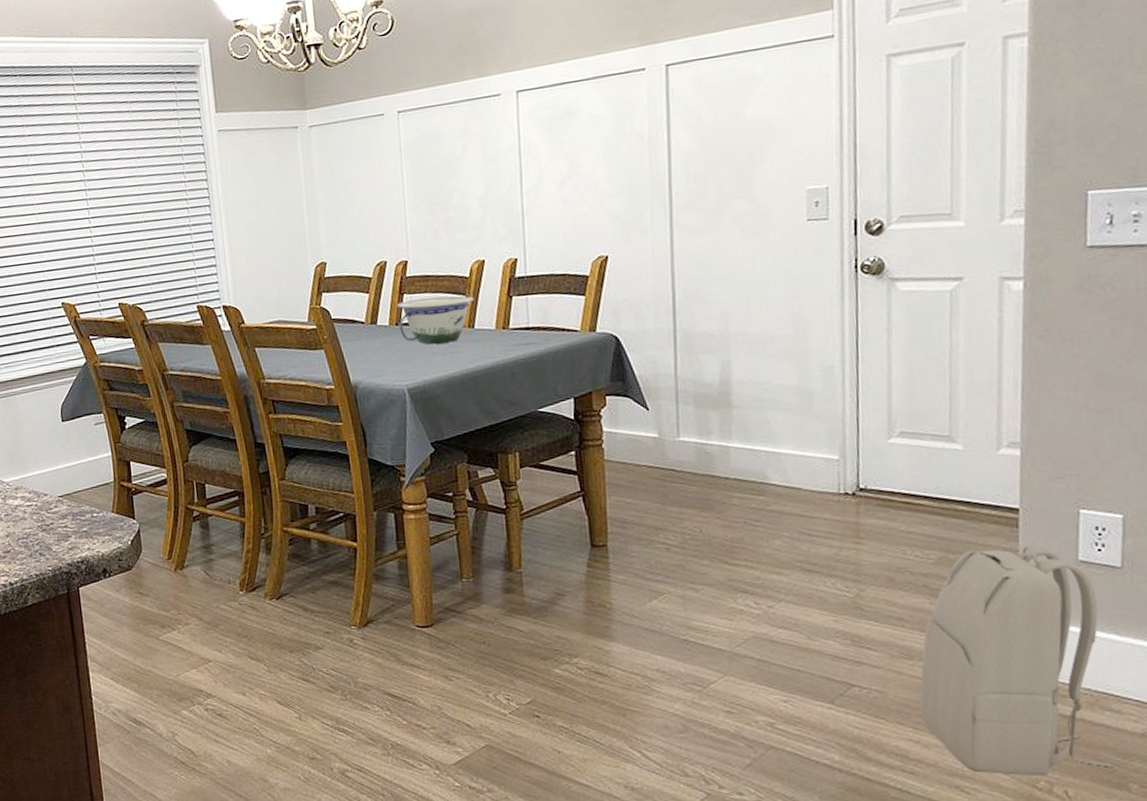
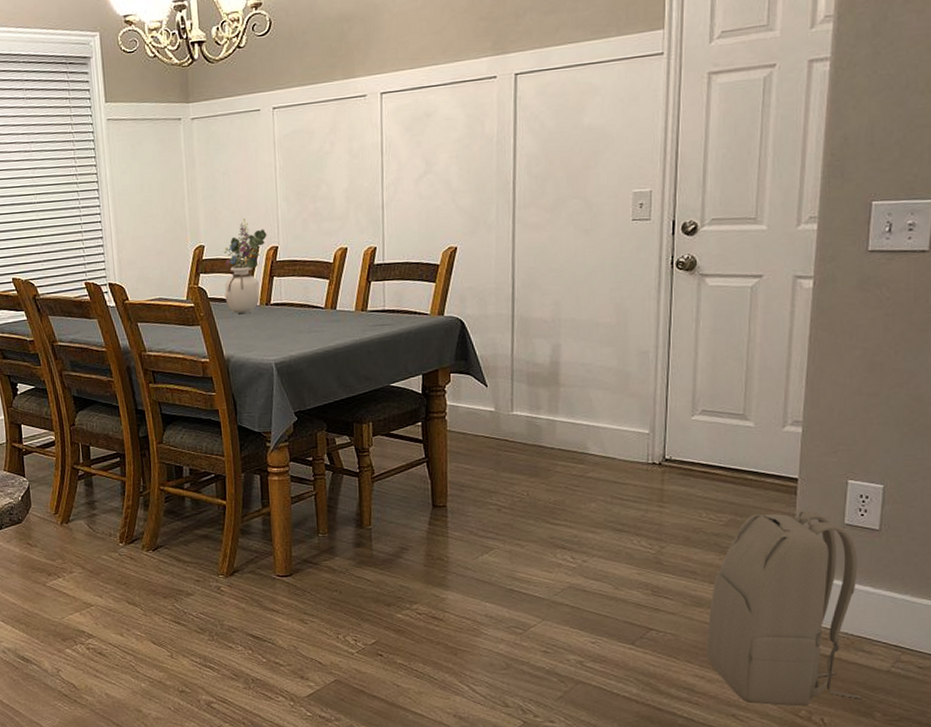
bouquet: none [348,232,395,336] -> present [224,218,267,315]
bowl: present [397,295,475,345] -> none [268,279,337,323]

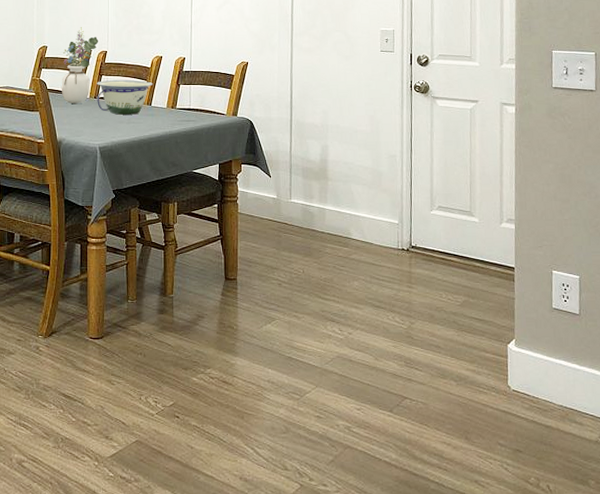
bowl: none [268,279,337,323] -> present [97,80,153,115]
backpack: present [707,510,862,707] -> none [451,295,578,474]

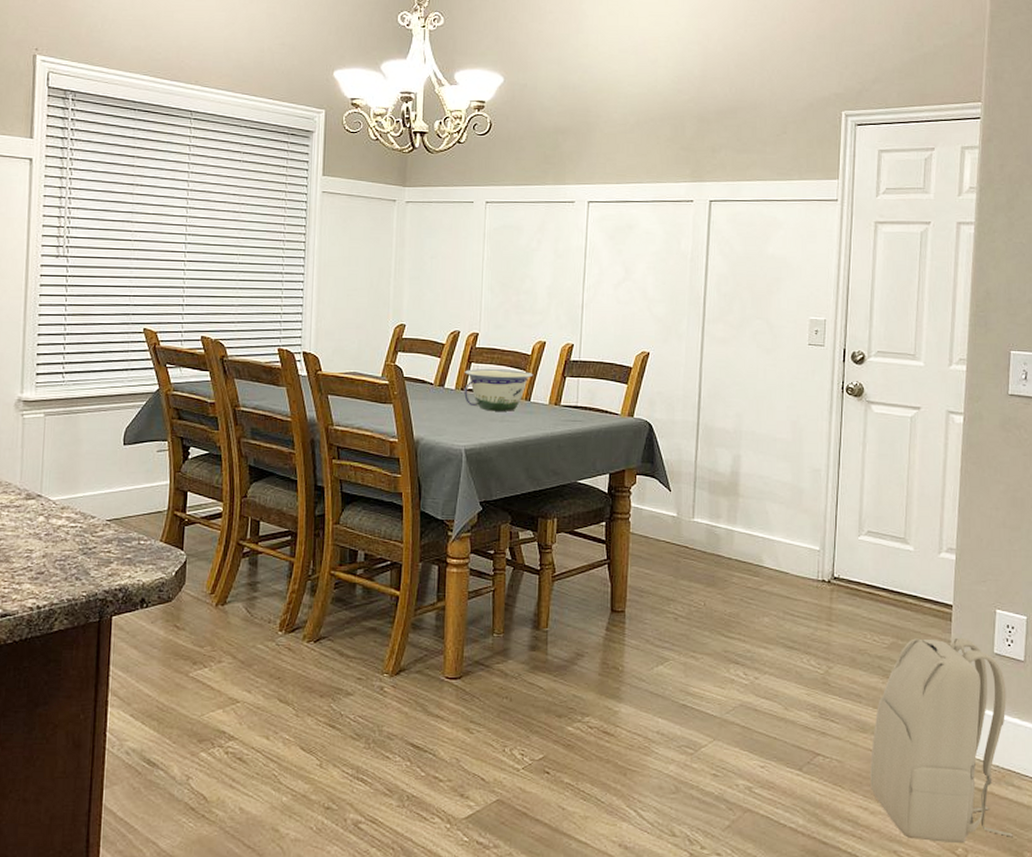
bouquet: present [61,27,99,105] -> none [420,303,469,397]
backpack: none [451,295,578,474] -> present [870,637,1013,844]

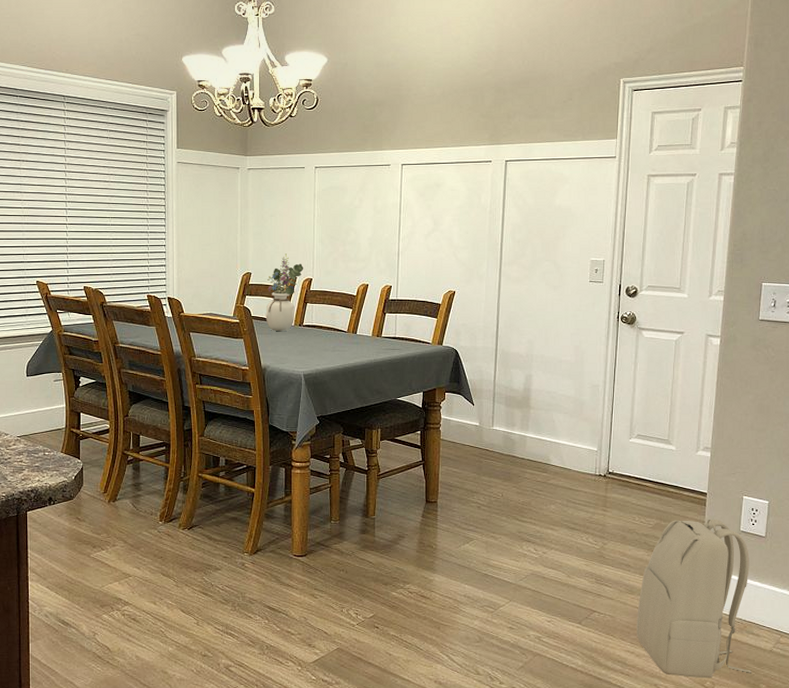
bouquet: none [420,303,469,397] -> present [265,254,304,332]
bowl: present [464,369,533,411] -> none [302,308,359,343]

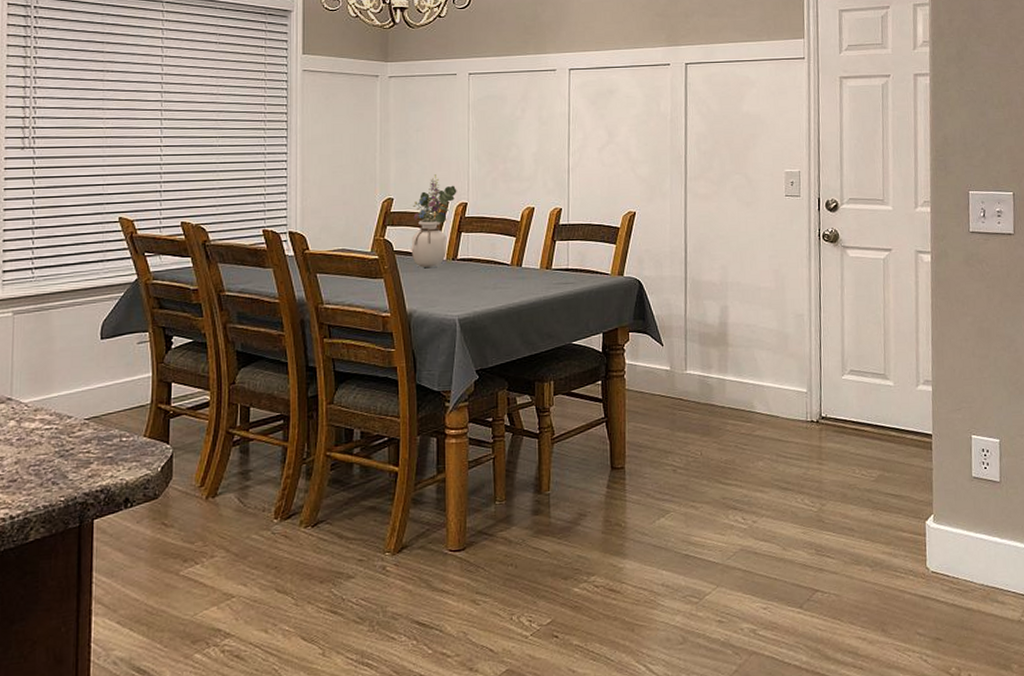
backpack: present [637,519,751,679] -> none [866,464,1001,664]

